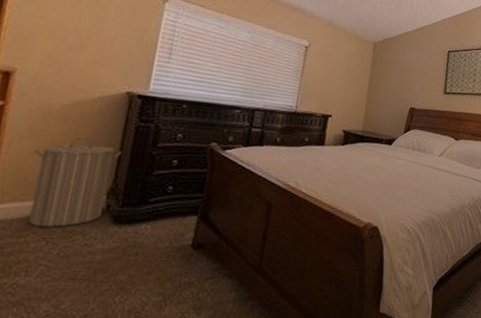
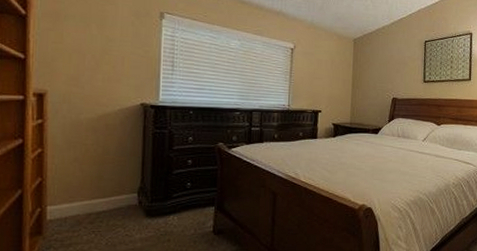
laundry hamper: present [28,137,122,227] -> none [73,146,144,222]

